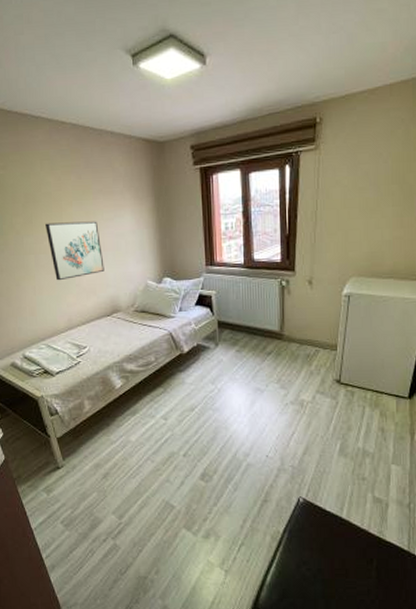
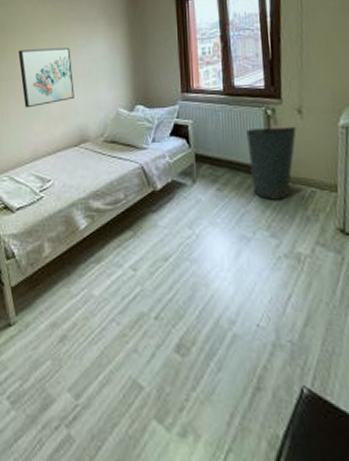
trash bin: none [263,295,306,359] -> present [246,126,296,200]

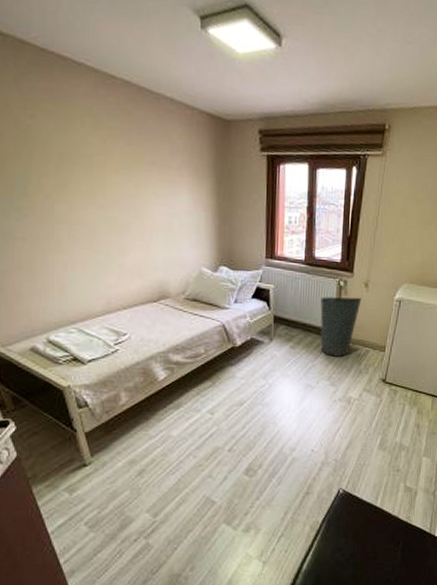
wall art: present [18,47,74,108] -> none [84,190,153,258]

